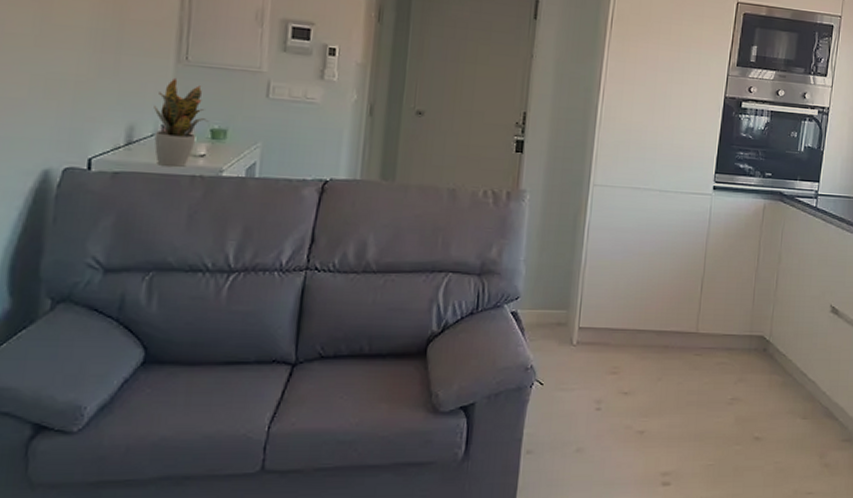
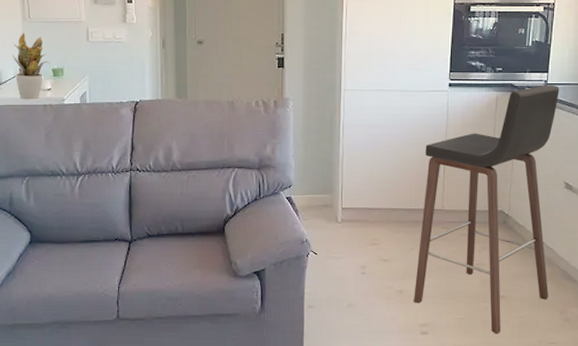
bar stool: none [656,195,830,484] -> present [414,84,560,334]

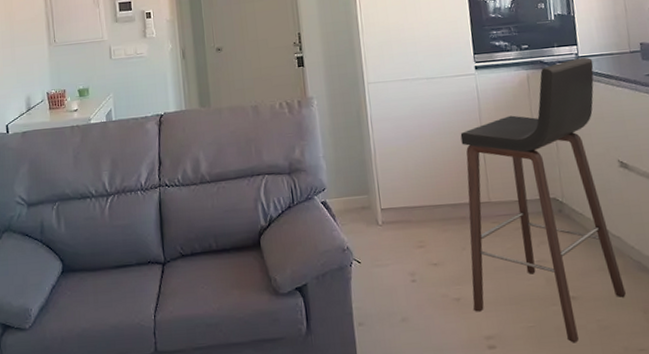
potted plant: present [12,32,50,100] -> none [40,56,76,123]

